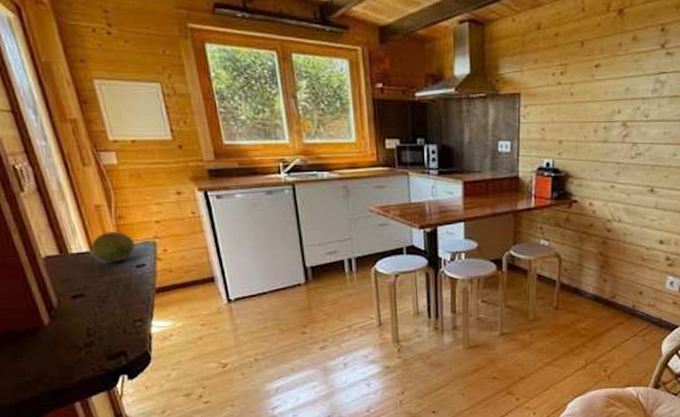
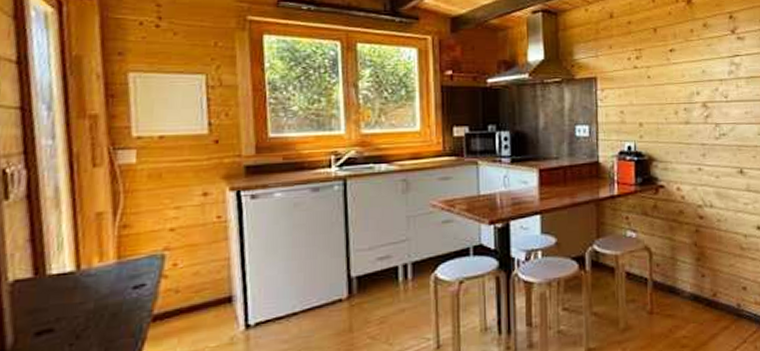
fruit: present [91,231,136,263] -> none [79,244,138,284]

